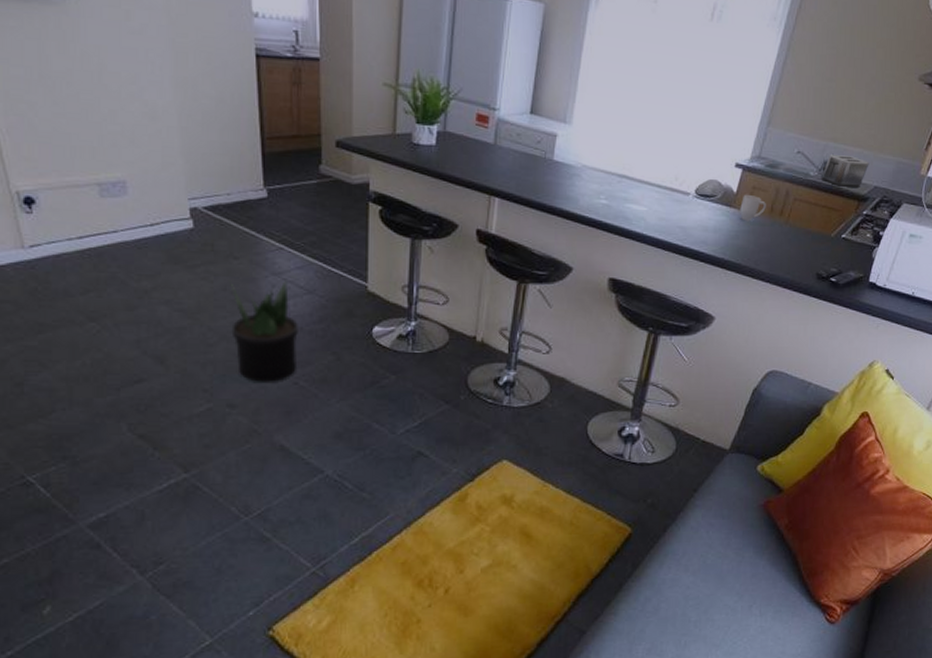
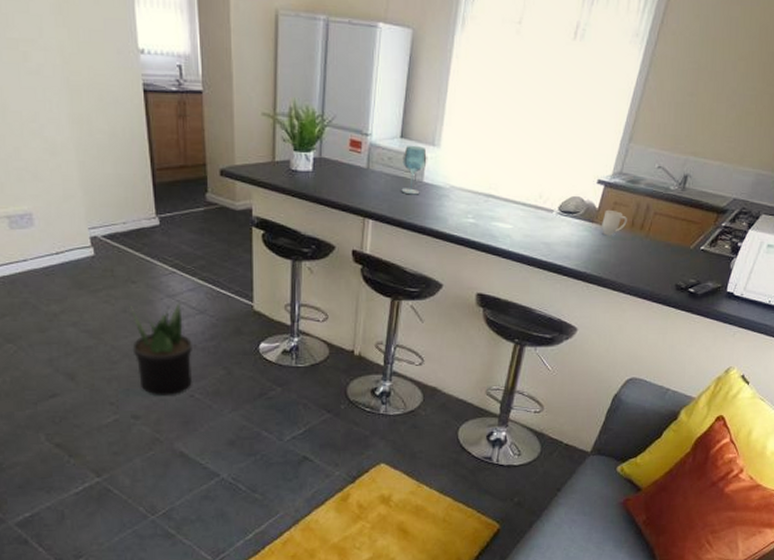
wine glass: none [530,121,558,174] -> present [401,145,427,195]
toaster: present [822,155,869,188] -> none [682,169,729,201]

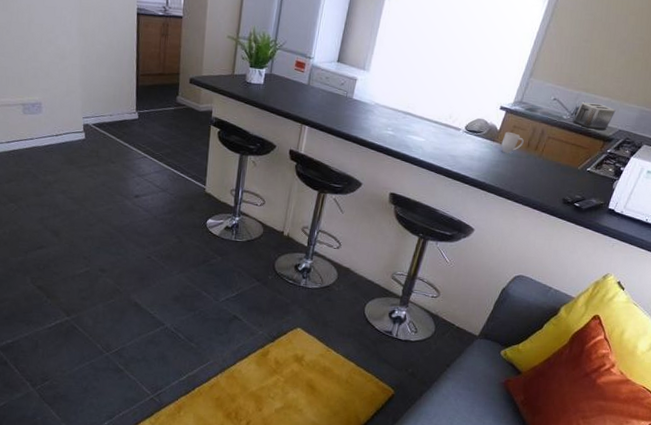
planter: present [128,301,193,395] -> none [106,178,154,255]
wine glass: present [401,145,427,195] -> none [334,68,358,109]
toaster: none [682,169,729,201] -> present [573,102,616,130]

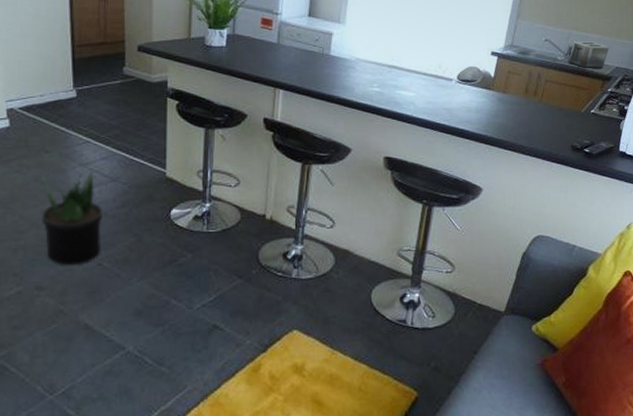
planter: none [106,178,154,255] -> present [40,170,103,265]
mug: present [501,131,524,154] -> none [498,78,521,102]

